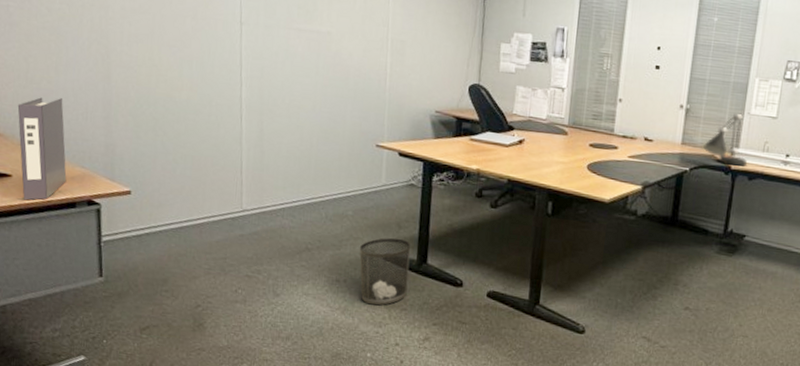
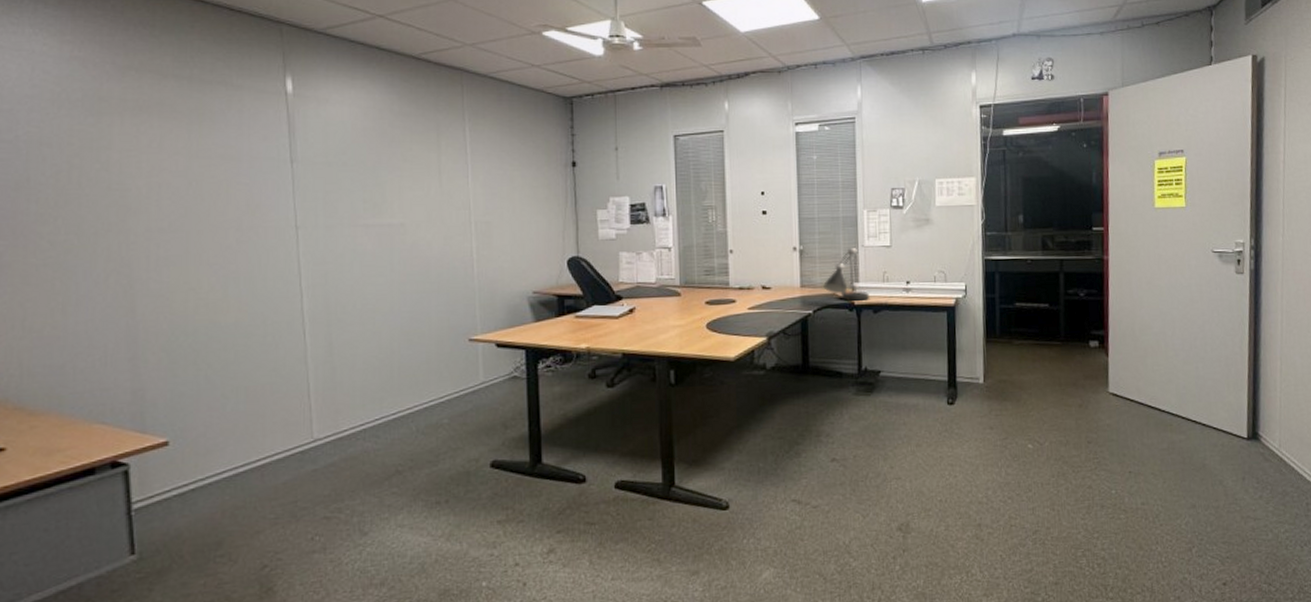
binder: present [17,97,67,201] -> none [11,344,82,477]
waste bin: present [359,237,412,306] -> none [460,440,522,524]

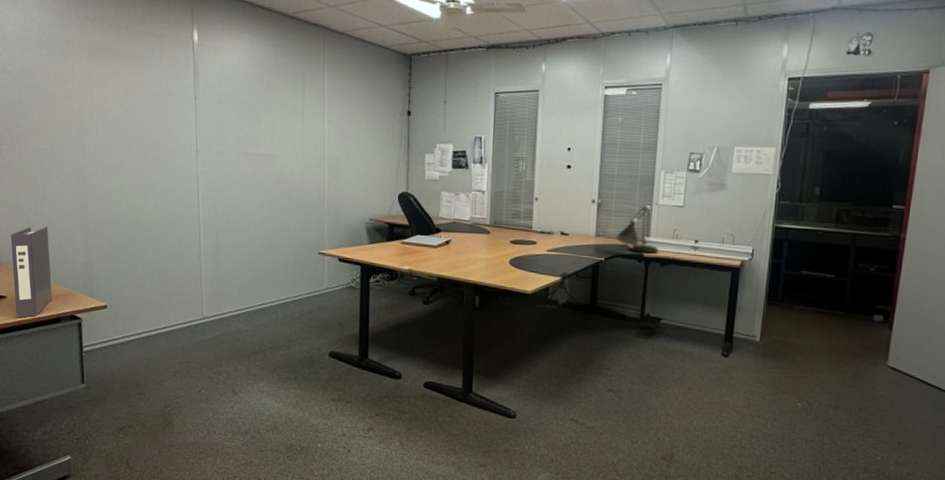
binder: none [11,344,82,477] -> present [10,227,52,318]

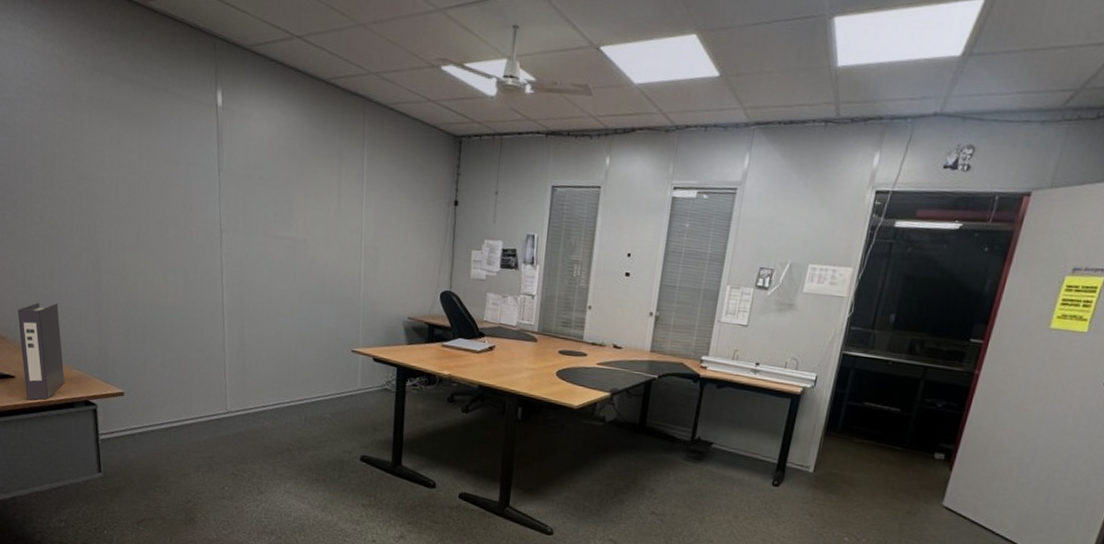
desk lamp: present [616,205,658,255] -> none [672,321,716,376]

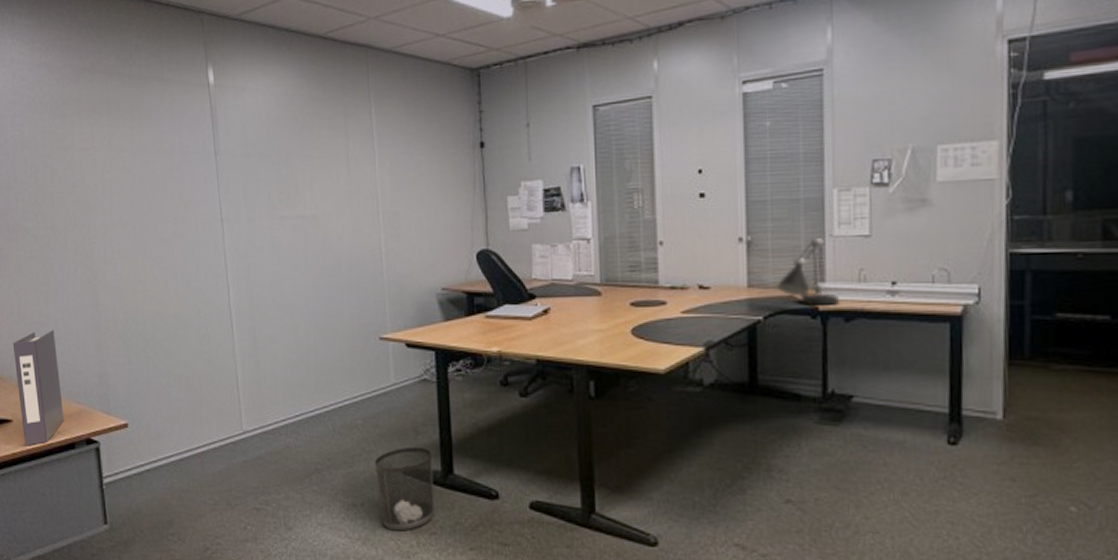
waste bin: none [337,440,387,505] -> present [374,446,435,531]
desk lamp: none [672,321,716,376] -> present [777,238,839,307]

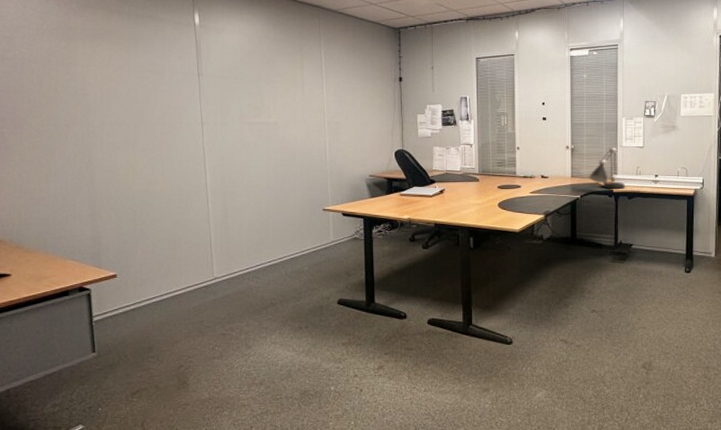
binder: present [12,330,64,446] -> none [14,204,60,295]
waste bin: present [374,446,435,531] -> none [316,284,360,344]

